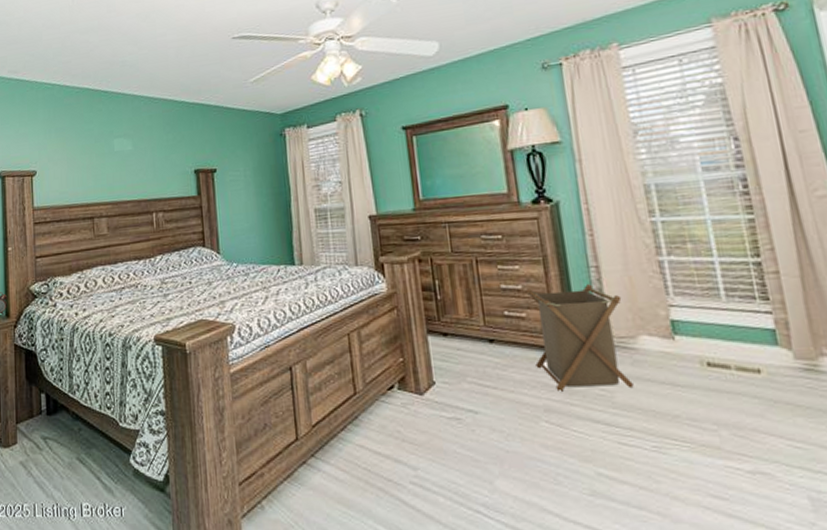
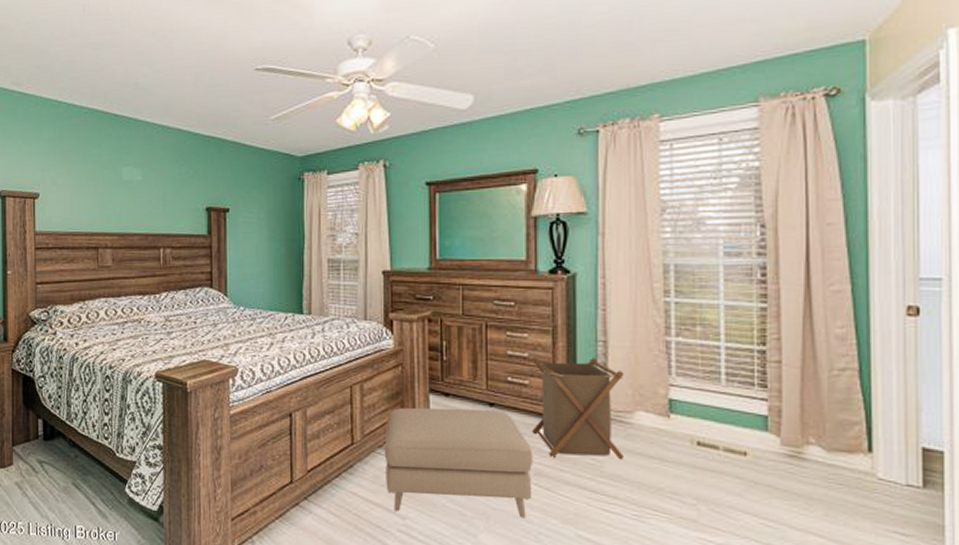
ottoman: none [387,347,544,462] -> present [384,407,534,519]

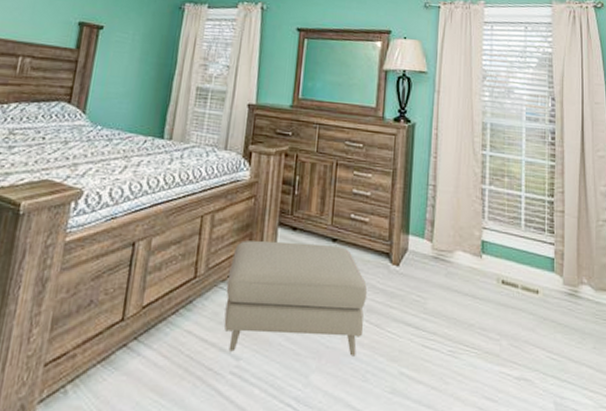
laundry basket: present [531,357,625,460] -> none [368,196,448,297]

